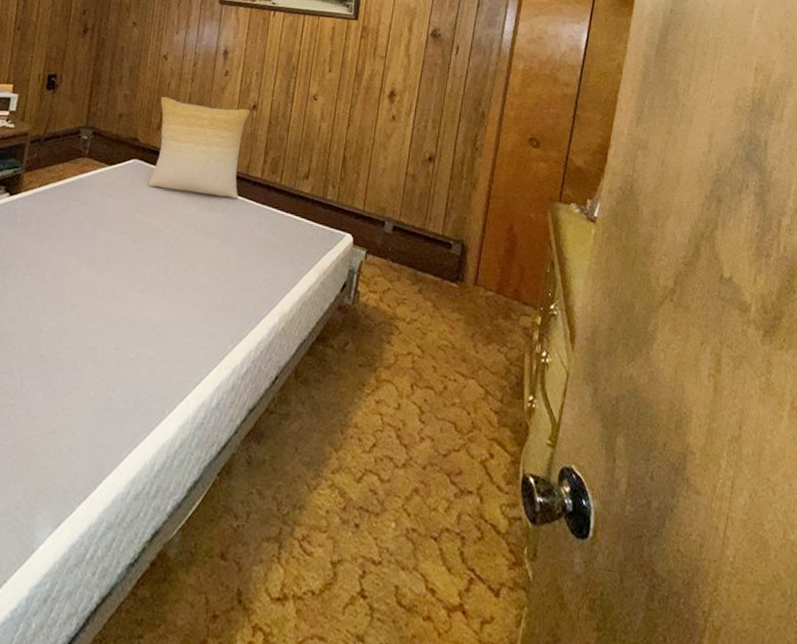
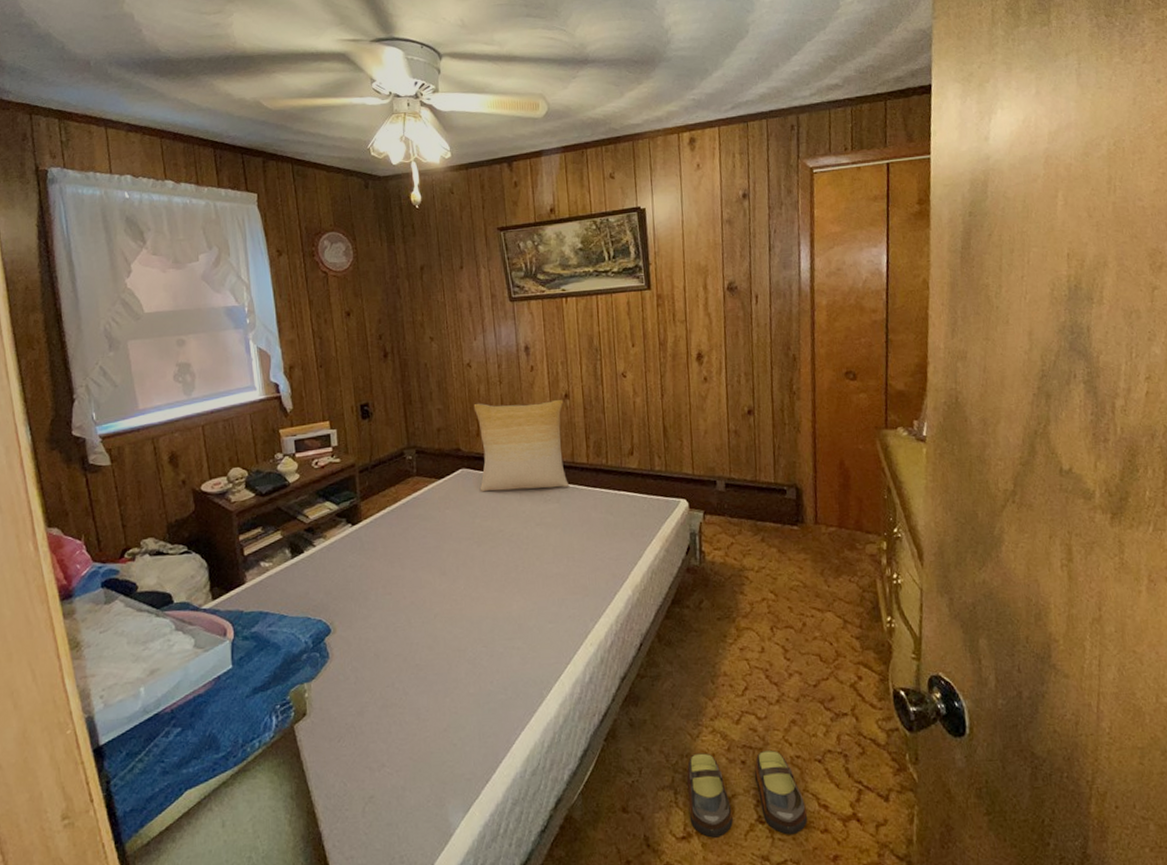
slippers: none [289,507,413,617] -> present [687,750,808,838]

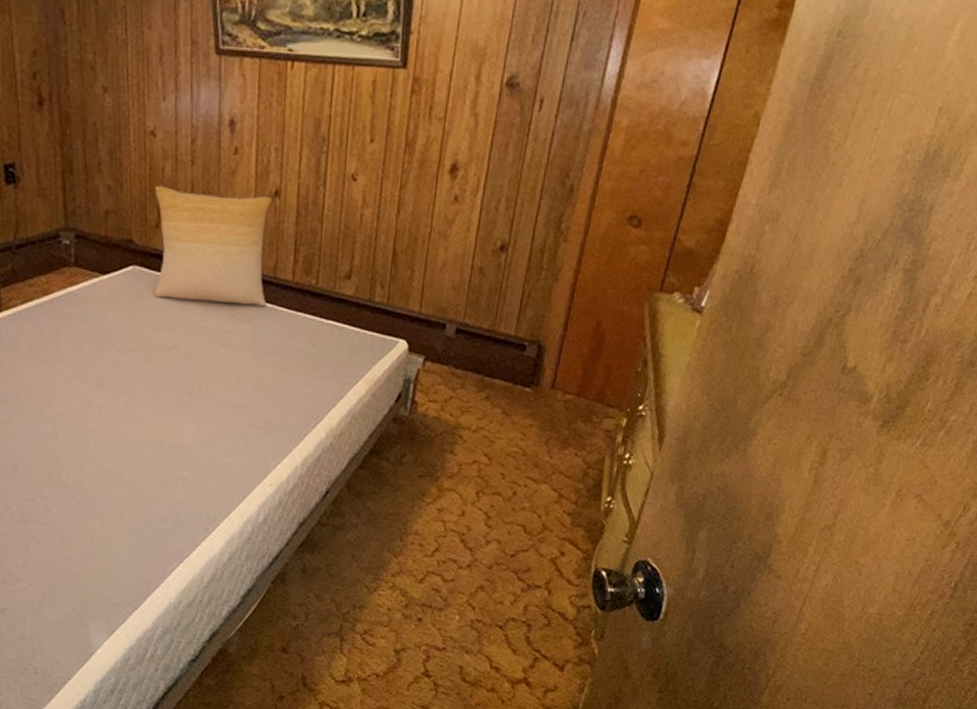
slippers: present [687,750,808,838] -> none [353,606,478,690]

